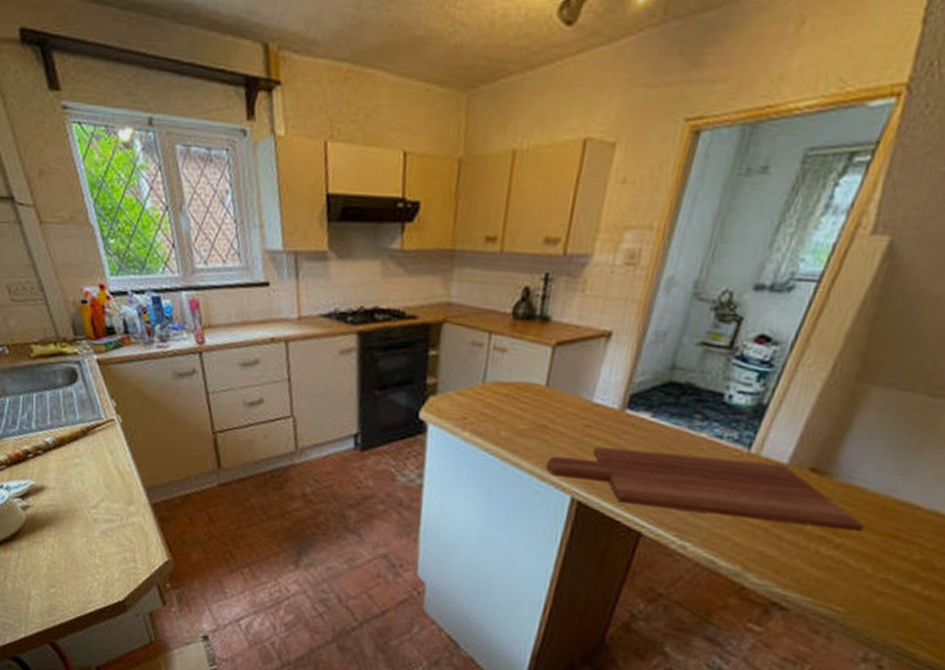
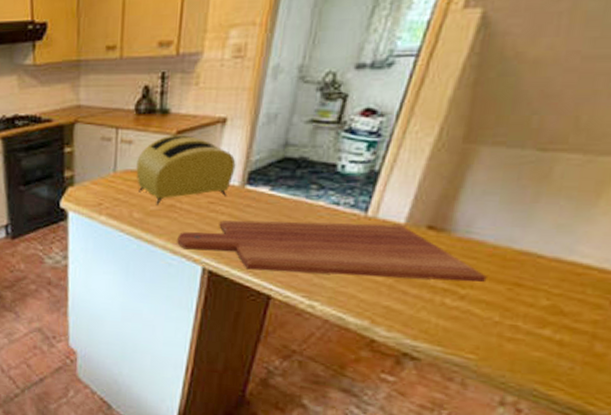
toaster: none [507,345,618,424] -> present [136,134,236,205]

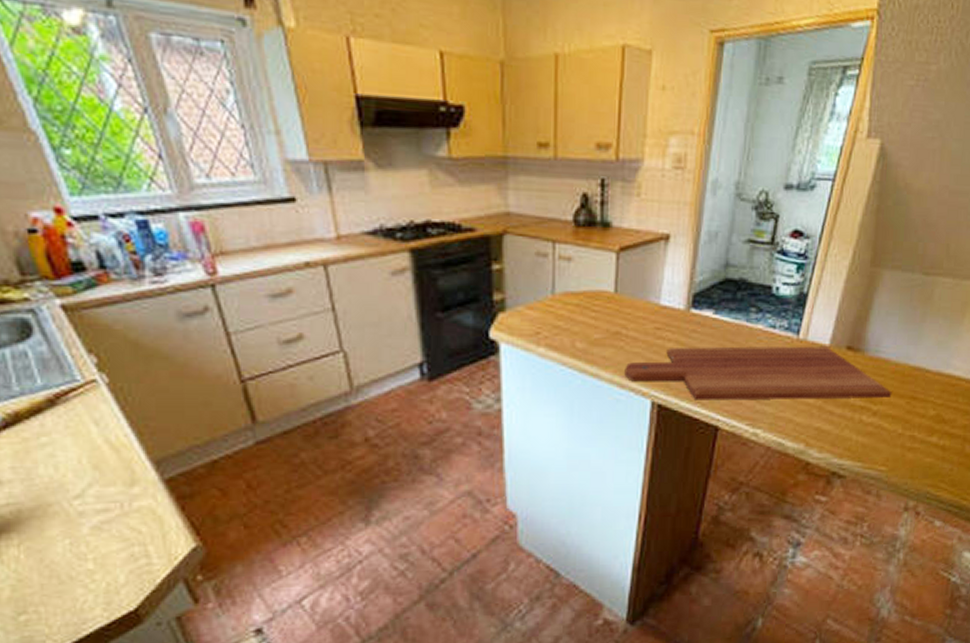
toaster: present [136,134,236,205] -> none [577,251,681,333]

